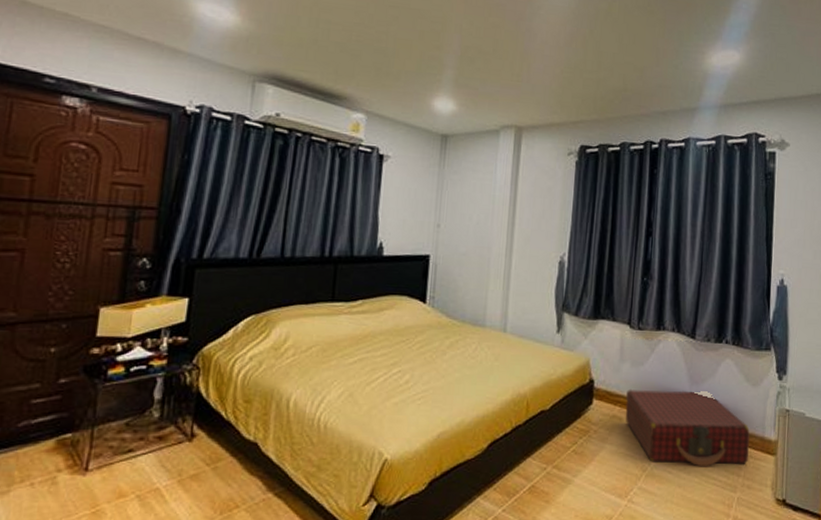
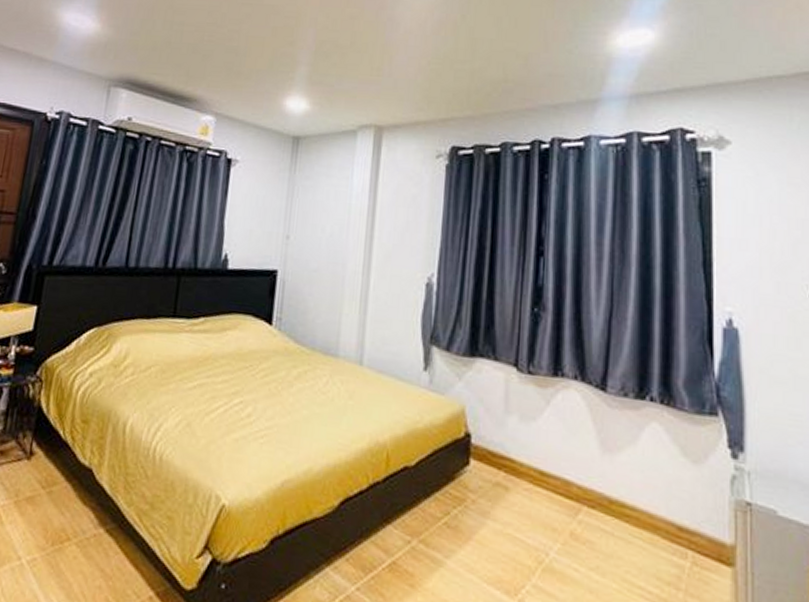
suitcase: present [625,390,750,467] -> none [512,451,691,573]

